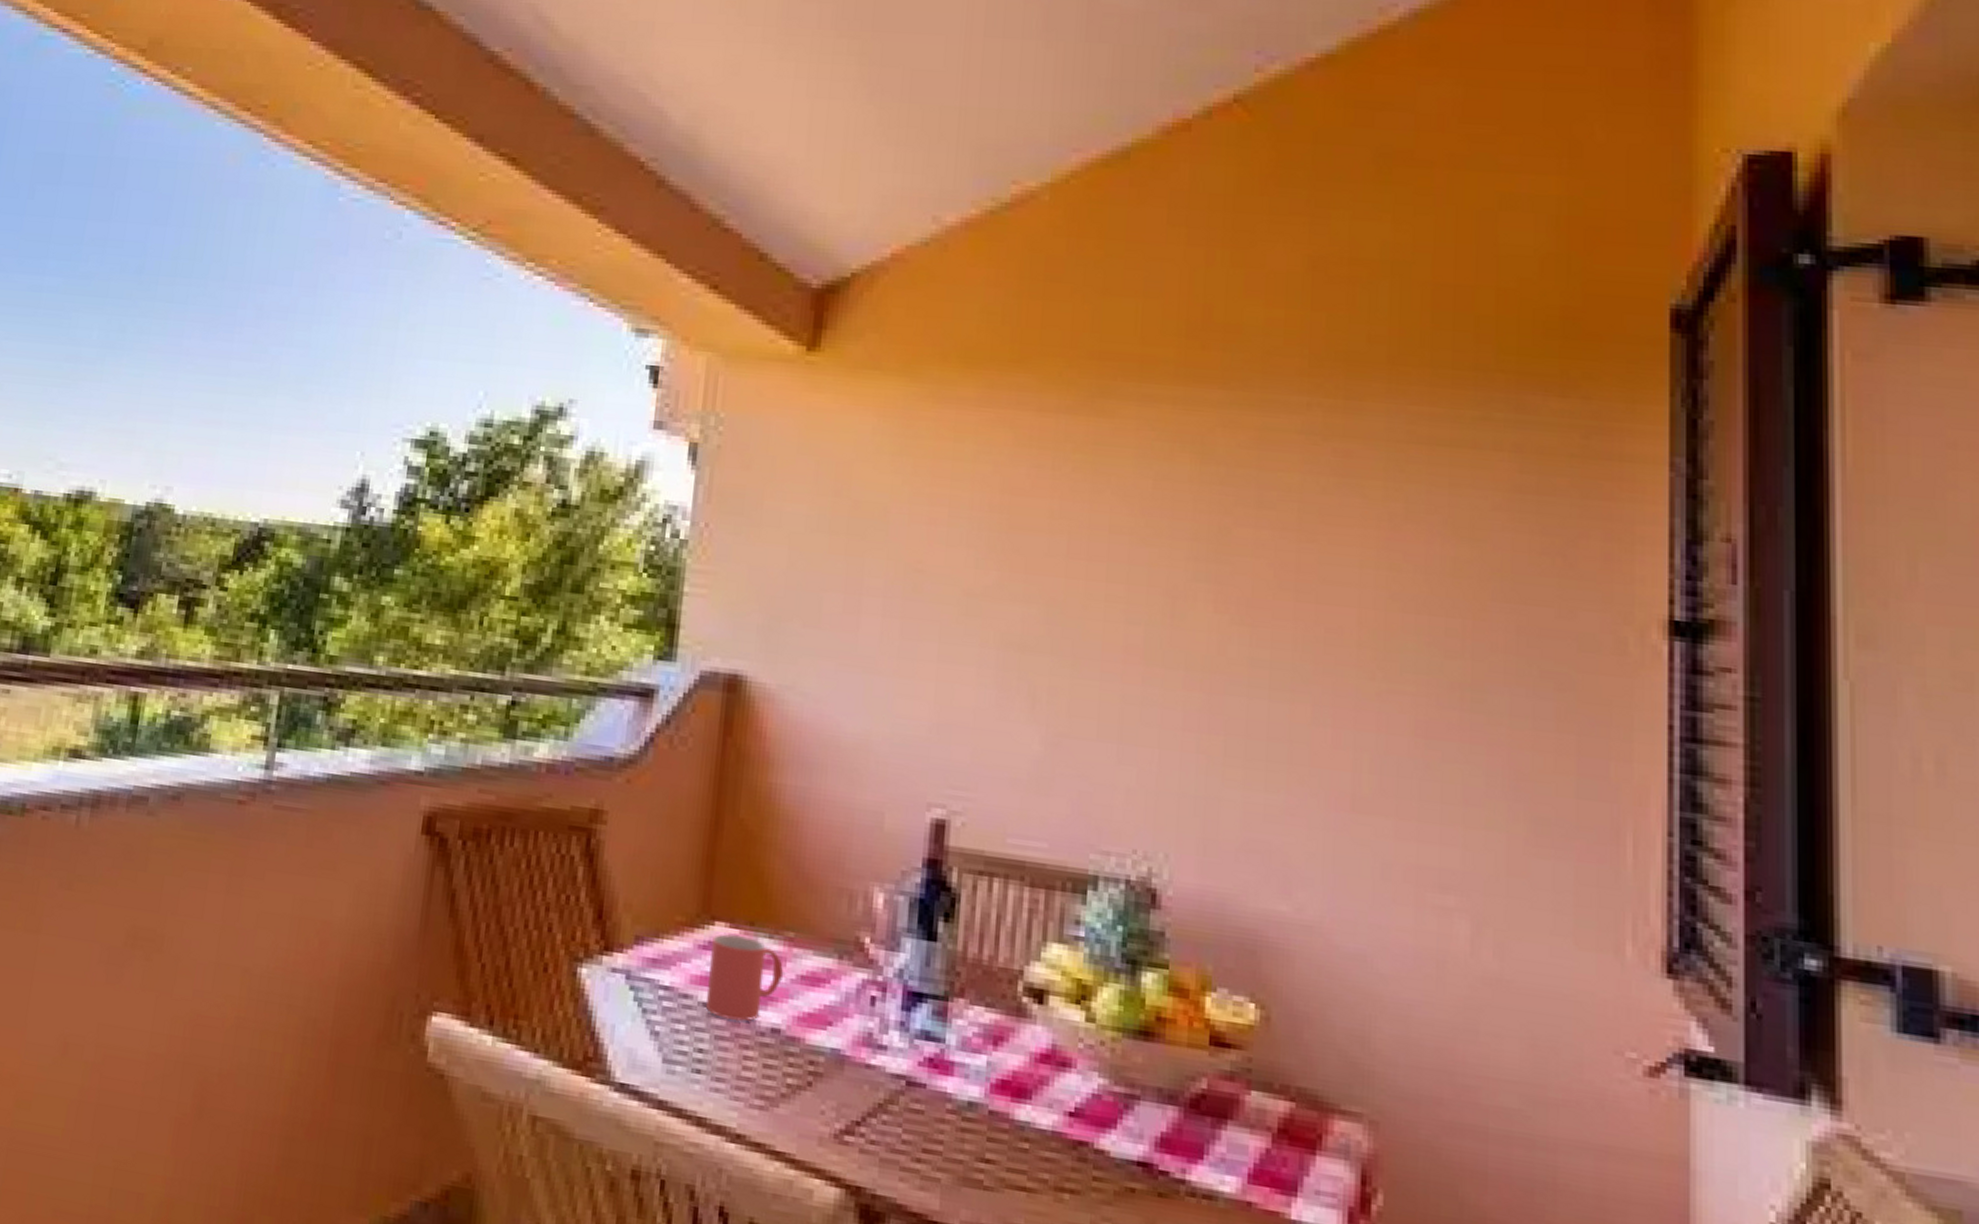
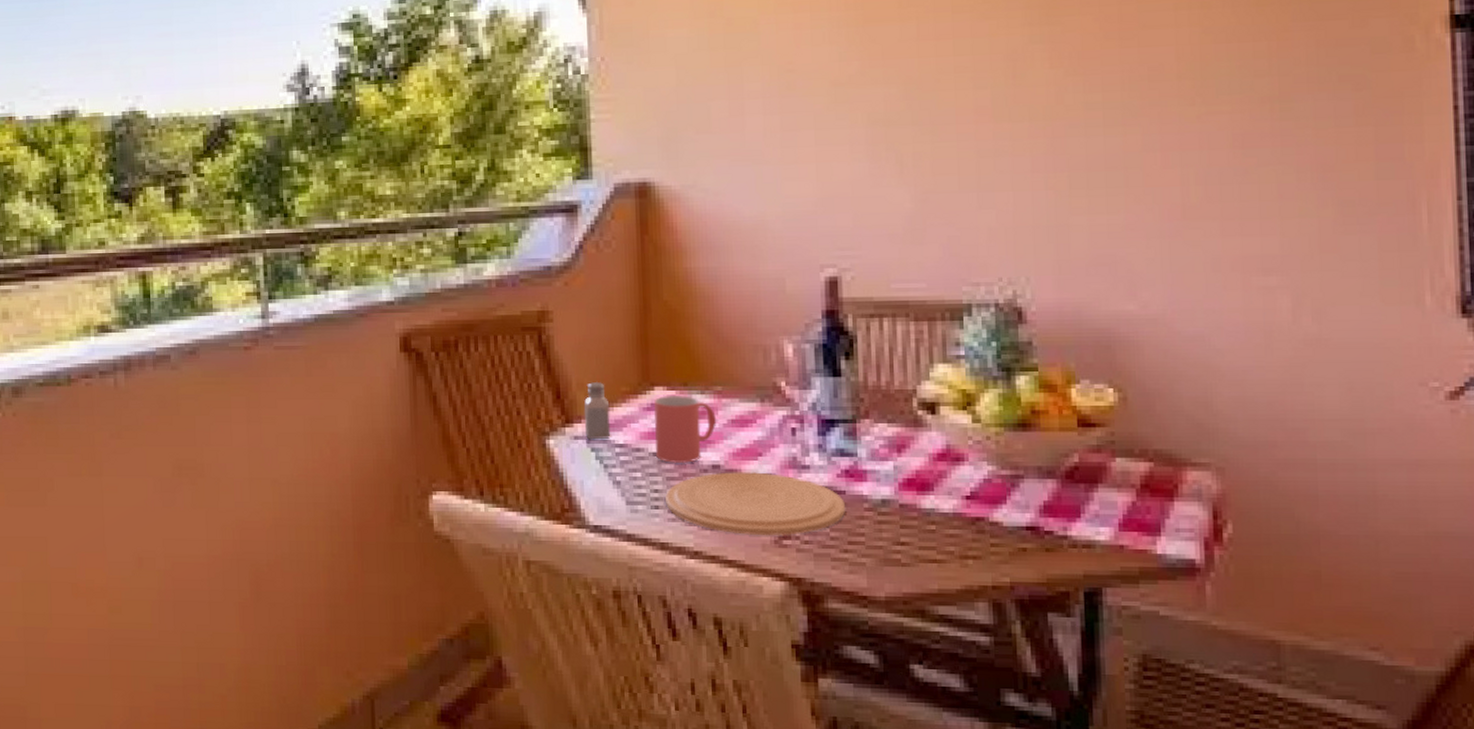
saltshaker: none [625,904,660,977] -> present [583,381,611,439]
plate: none [710,1038,924,1131] -> present [666,472,845,536]

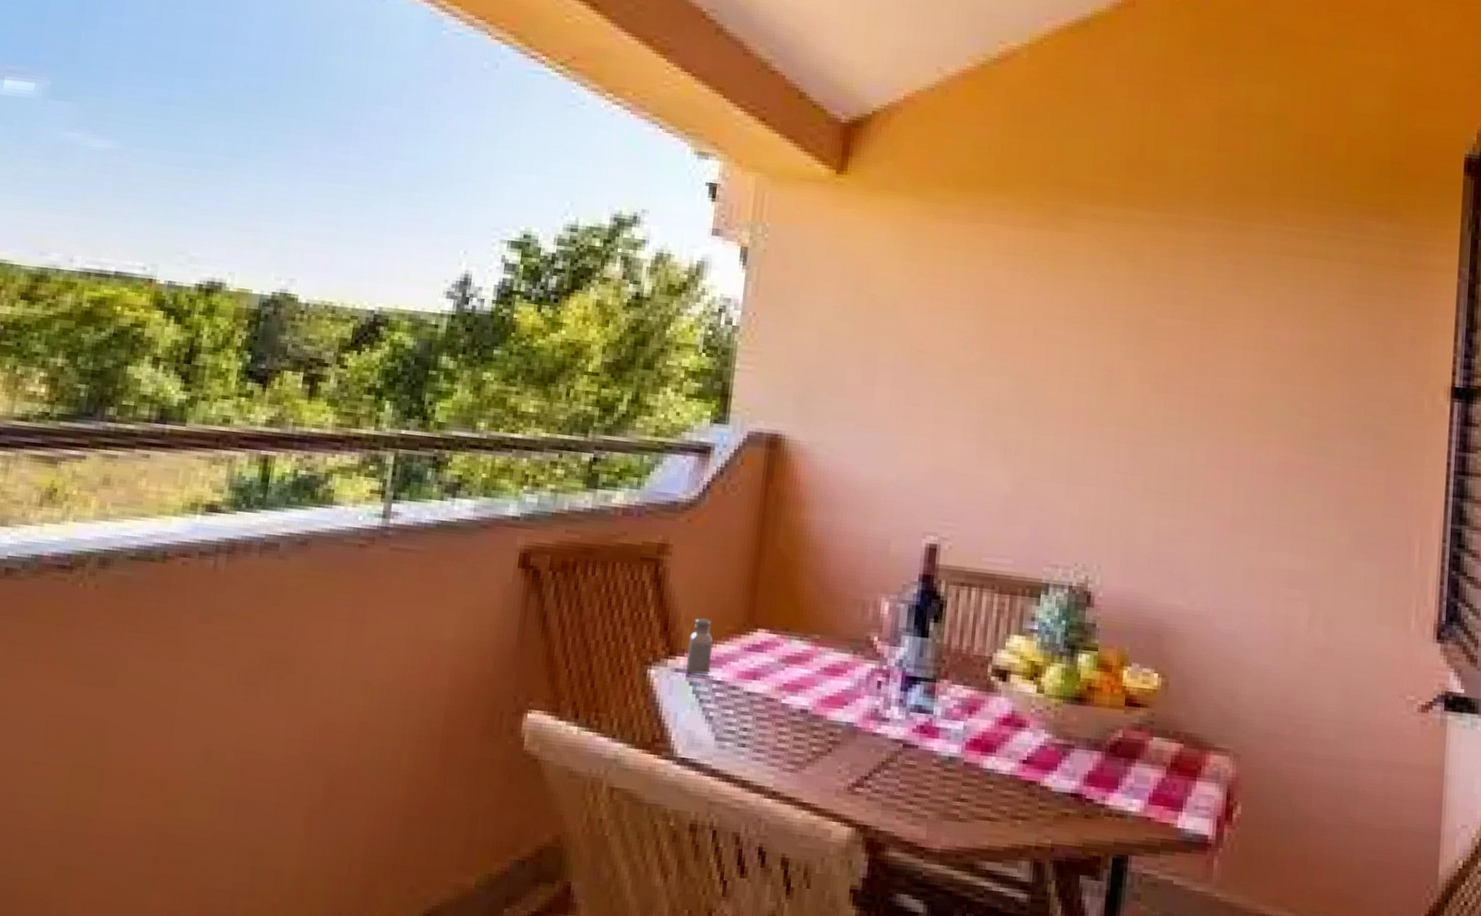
mug: present [654,396,717,464] -> none [750,638,811,706]
plate: present [666,472,845,536] -> none [752,717,916,784]

